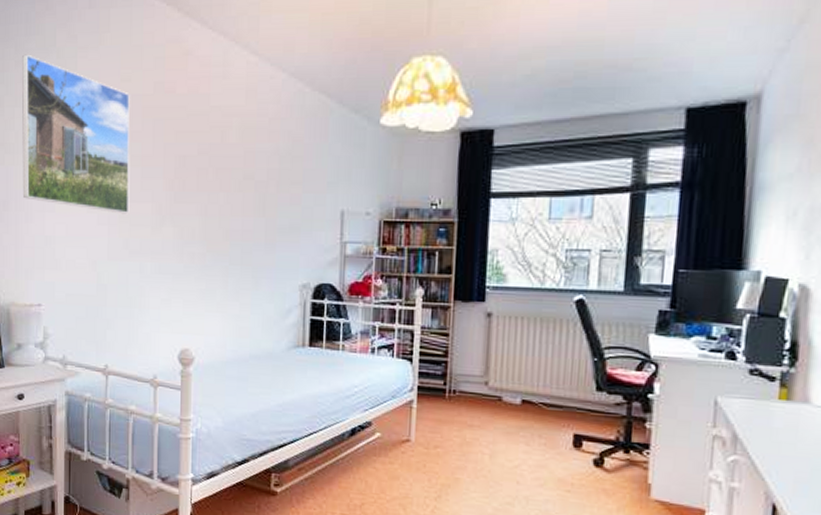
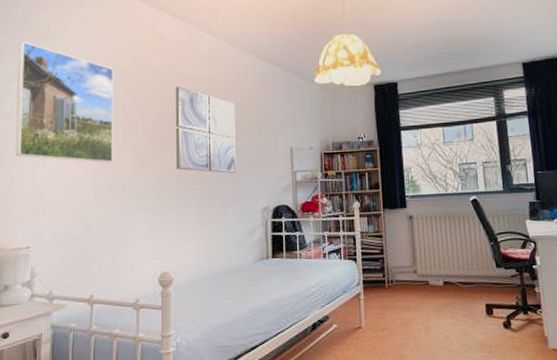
wall art: none [201,121,275,238] -> present [175,86,236,173]

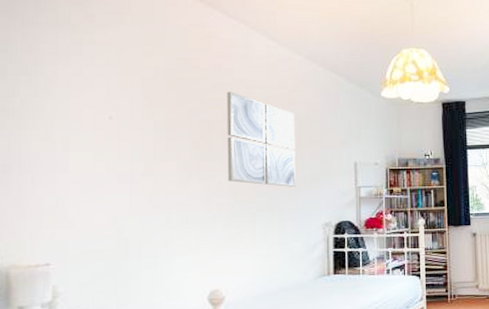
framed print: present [15,41,114,163] -> none [28,27,153,172]

